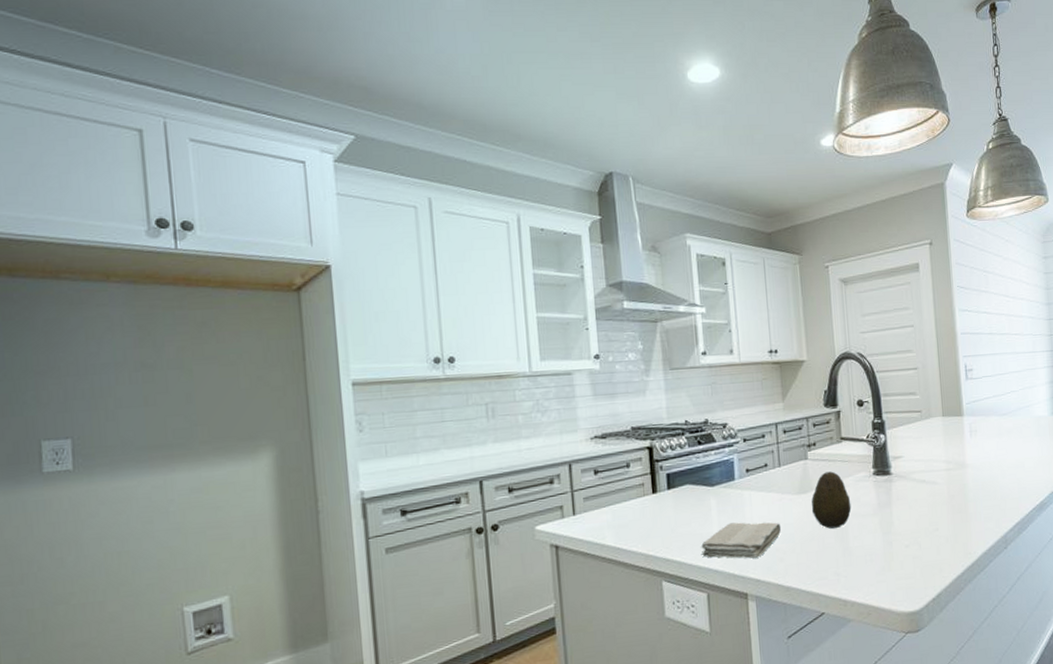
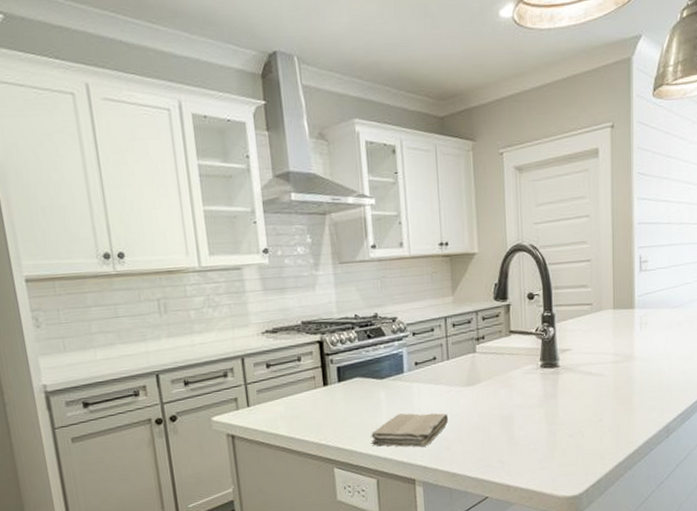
fruit: present [811,471,852,529] -> none [478,364,518,419]

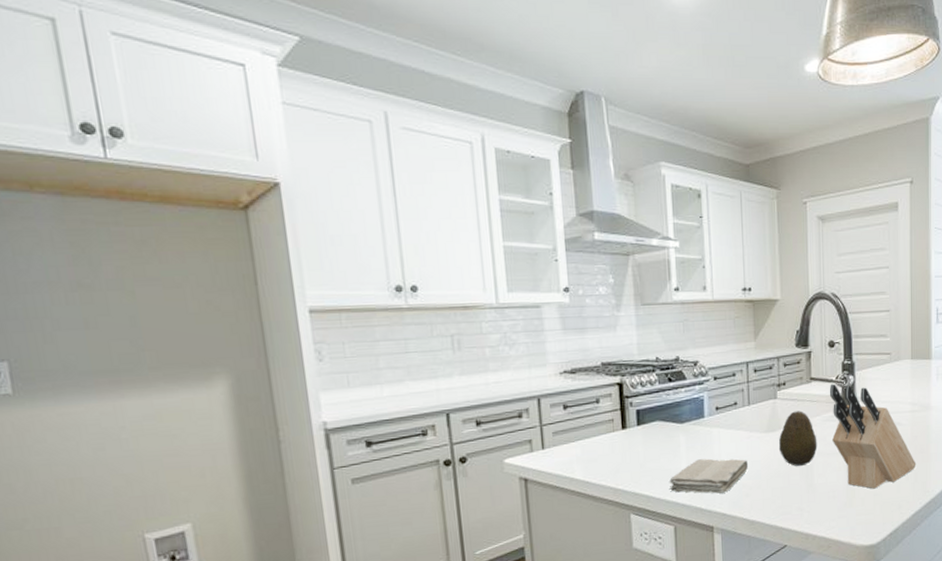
fruit: none [478,364,518,419] -> present [778,411,817,466]
knife block: none [529,336,619,441] -> present [829,383,916,489]

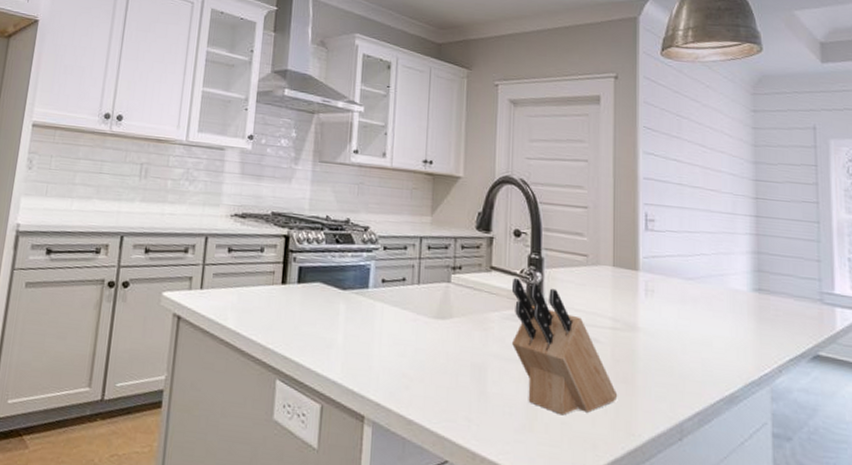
washcloth: present [669,458,749,494] -> none [322,333,412,379]
fruit: present [778,411,817,466] -> none [447,300,494,367]

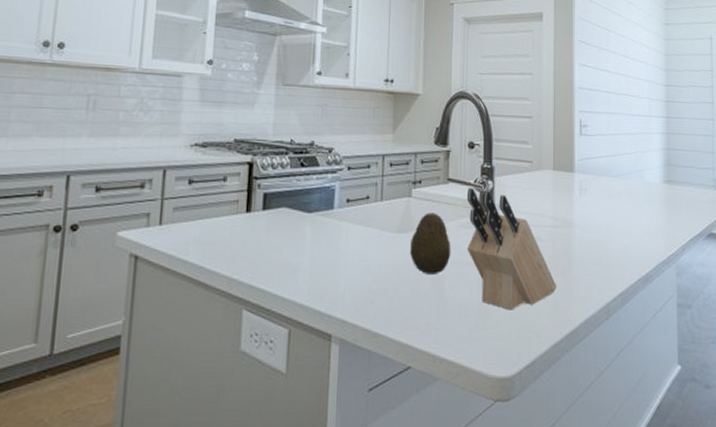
fruit: none [447,300,494,367] -> present [409,212,451,274]

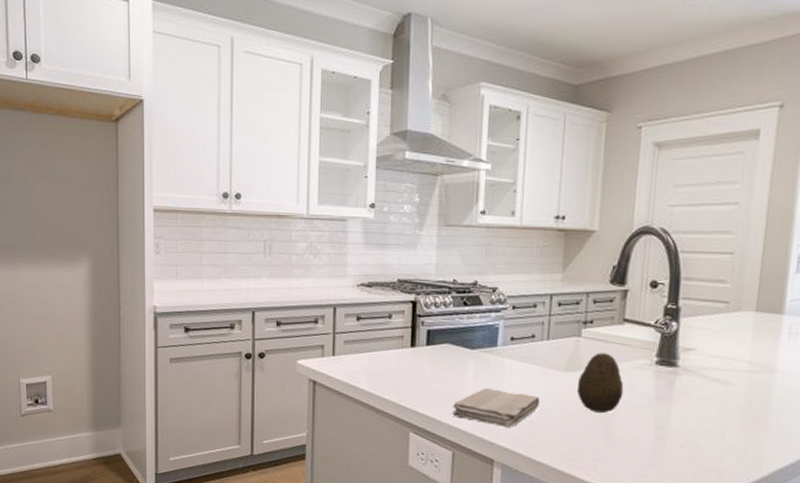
washcloth: none [289,255,376,296] -> present [452,388,540,427]
knife block: present [466,187,557,310] -> none [641,328,748,453]

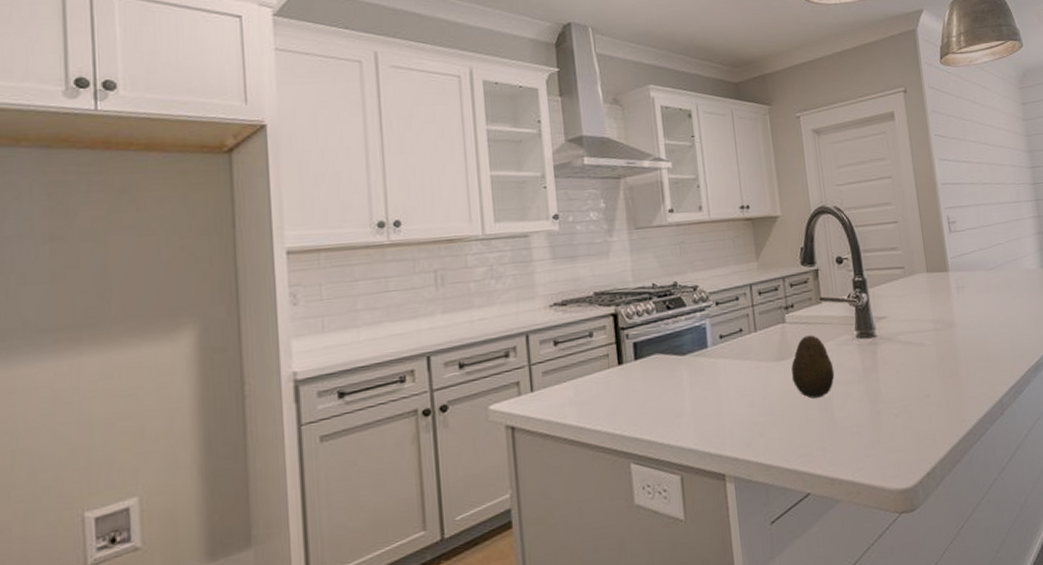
washcloth: present [452,388,540,427] -> none [673,393,760,435]

